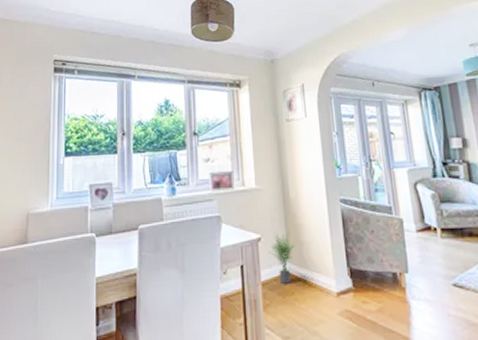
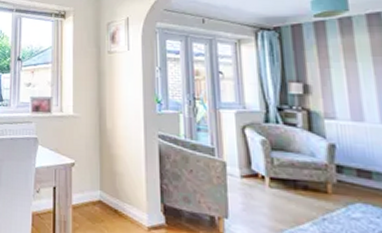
potted plant: present [267,232,296,284] -> none [80,161,109,211]

